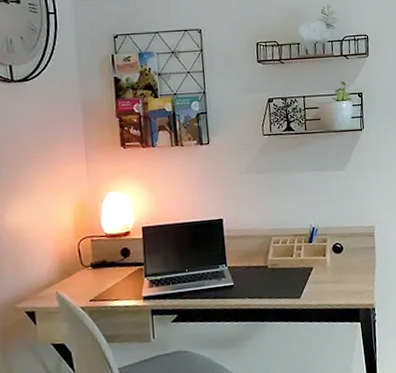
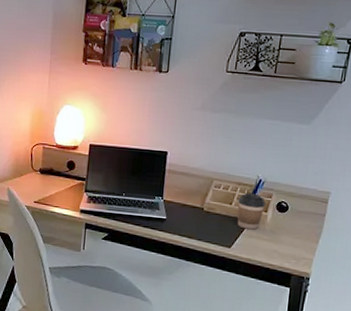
coffee cup: none [297,241,323,277] -> present [237,192,265,230]

